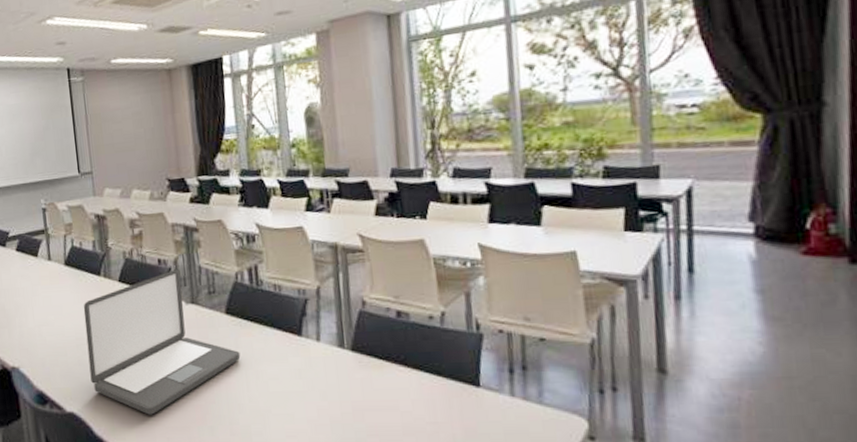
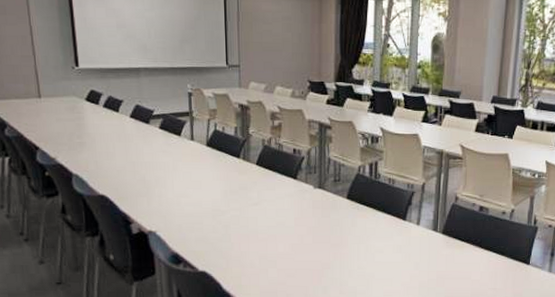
laptop: present [83,269,241,415] -> none [221,159,355,276]

